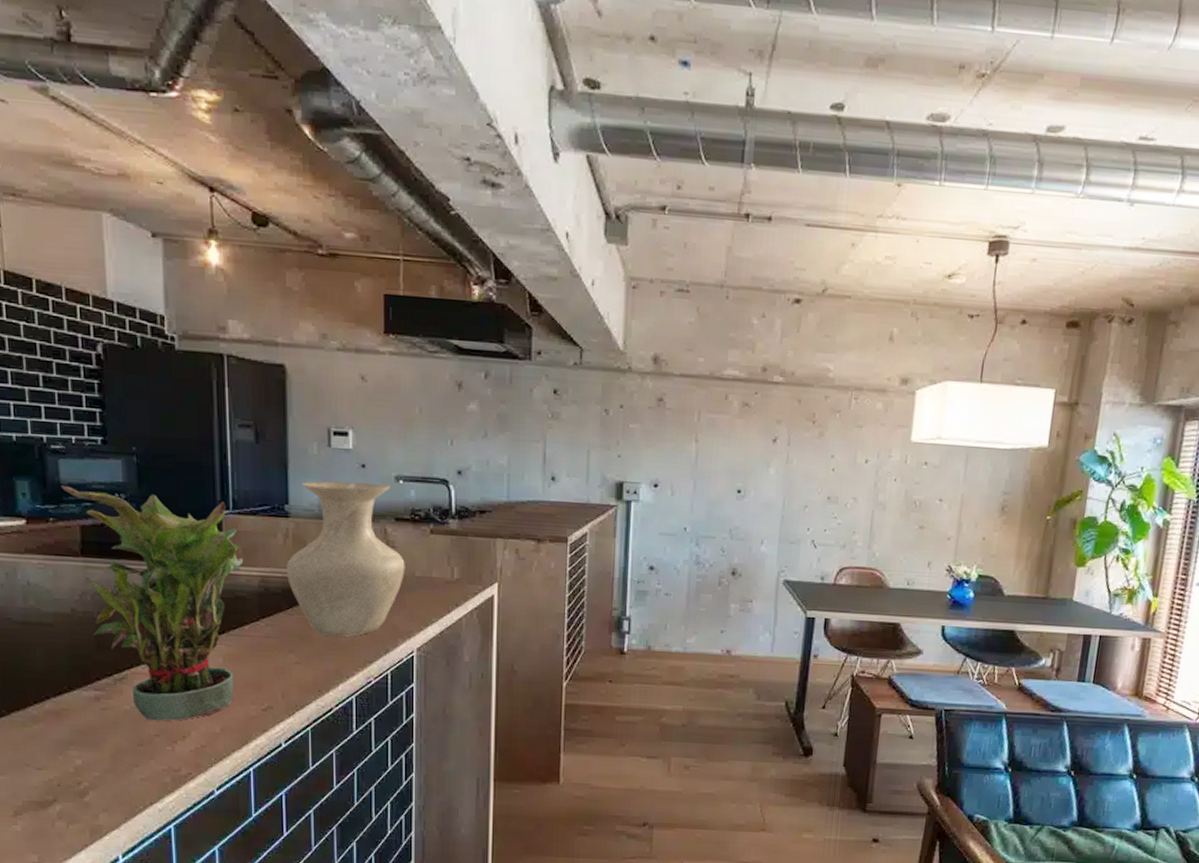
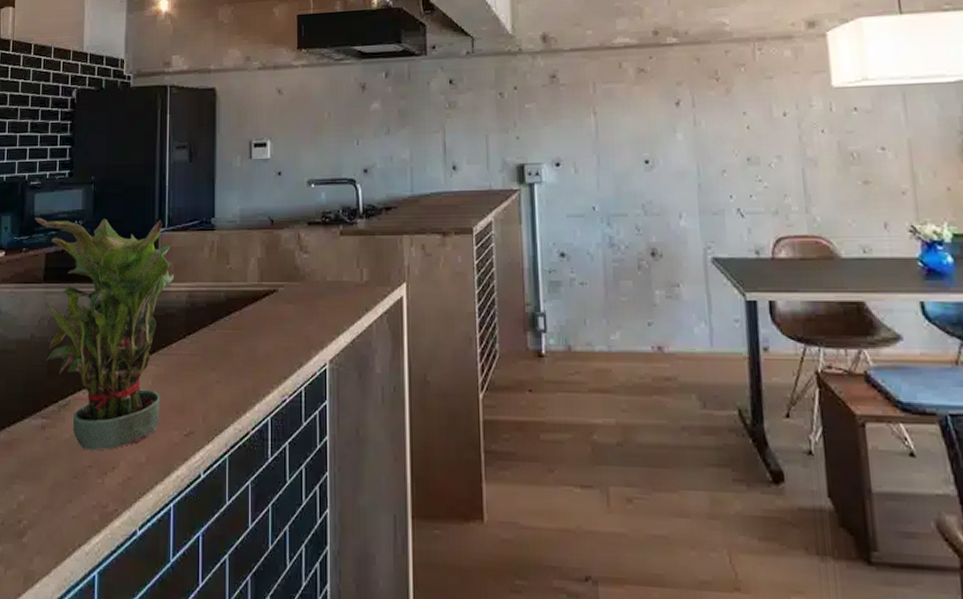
vase: present [287,481,405,637] -> none [211,189,317,351]

